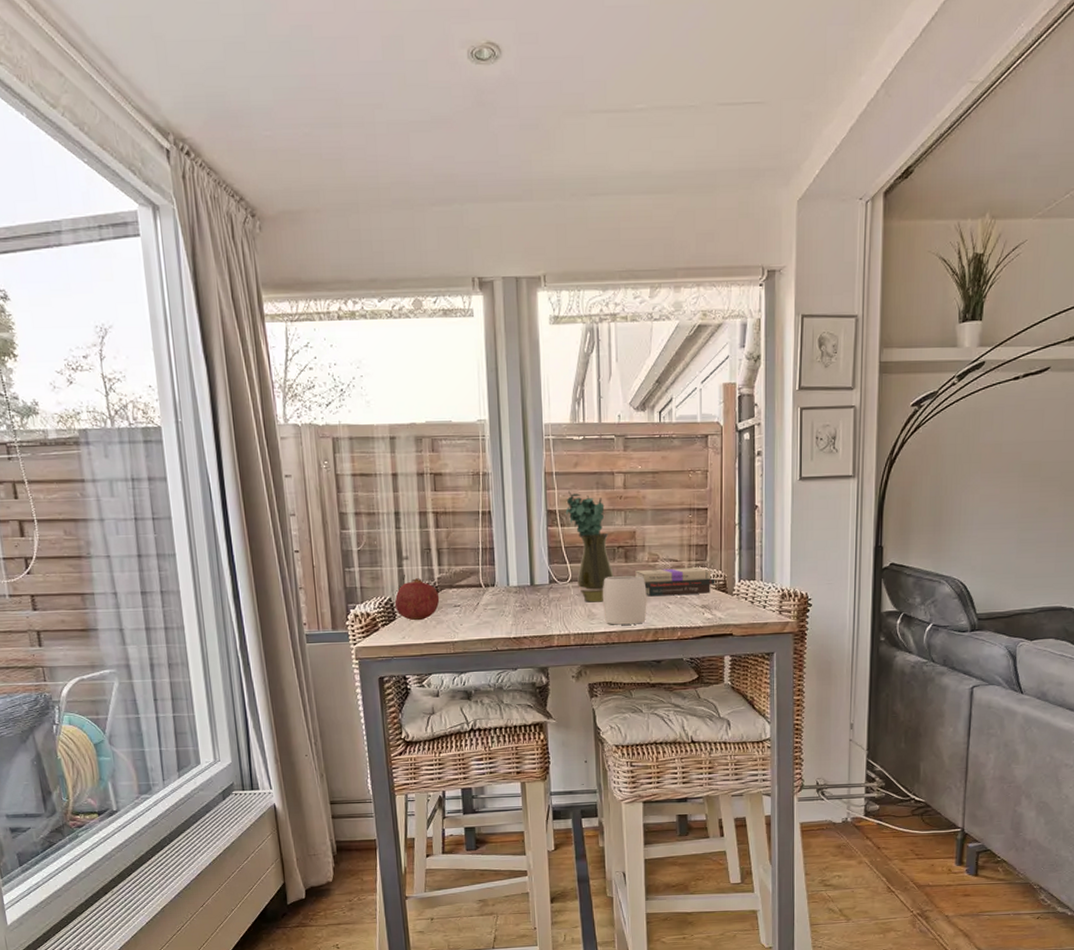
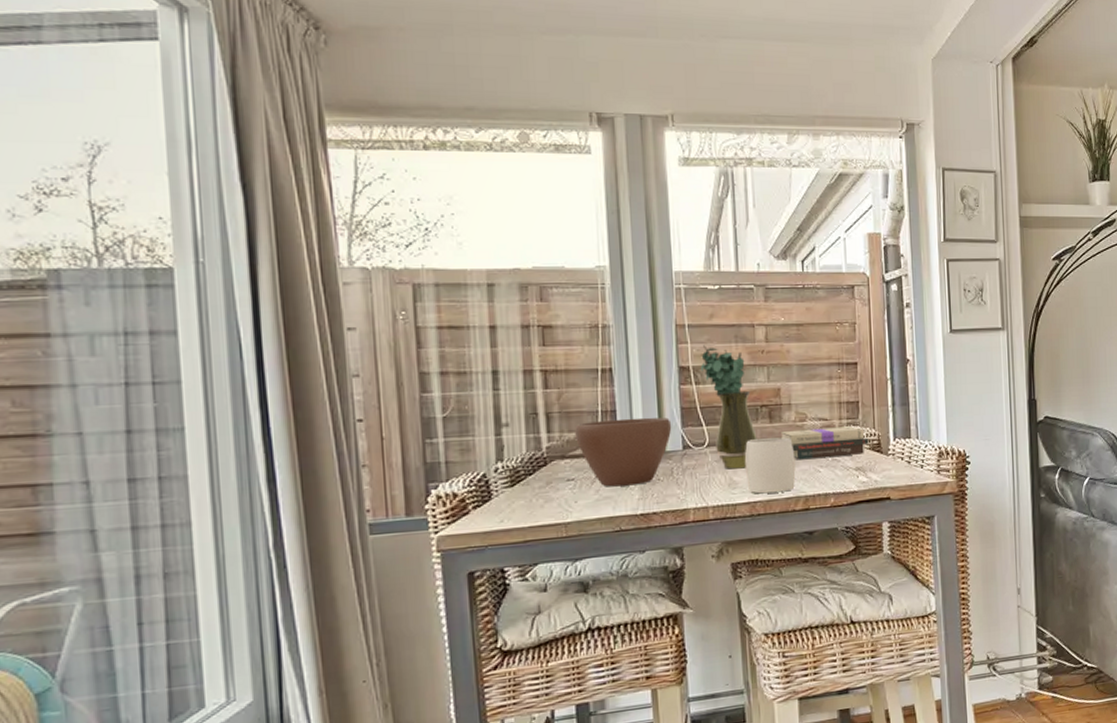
fruit: present [394,578,440,621] -> none [490,448,549,501]
bowl: none [460,554,540,613] -> present [575,417,672,487]

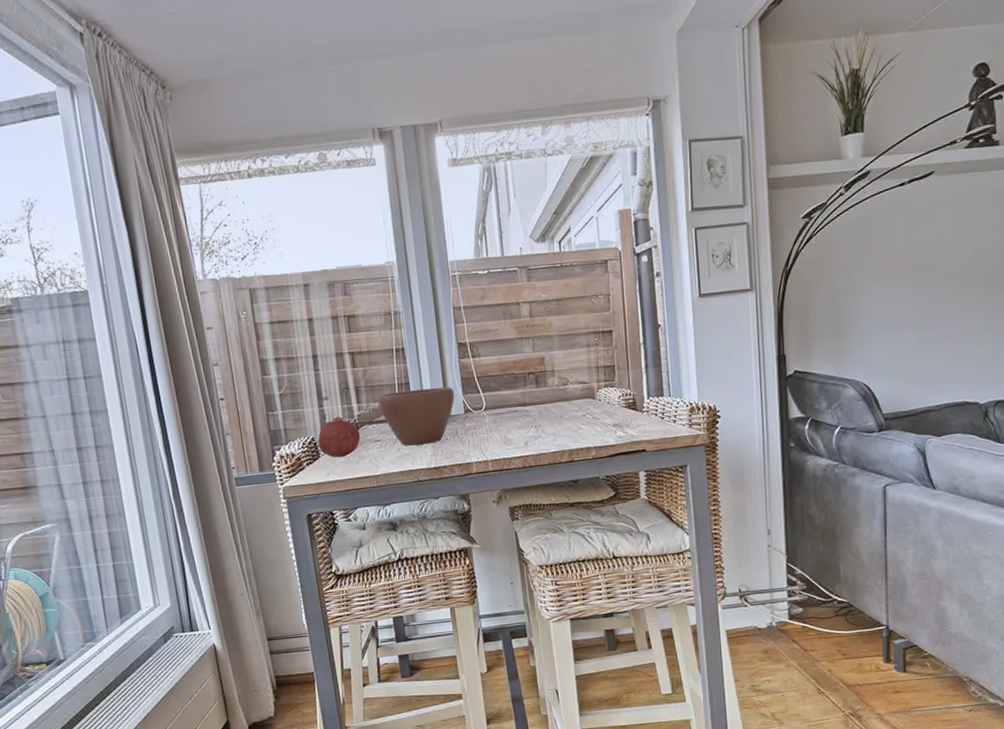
fruit: none [490,448,549,501] -> present [317,417,361,458]
vase: present [700,345,757,469] -> none [475,323,527,429]
mug: present [744,437,796,494] -> none [516,400,561,449]
books: present [780,426,869,460] -> none [545,388,625,419]

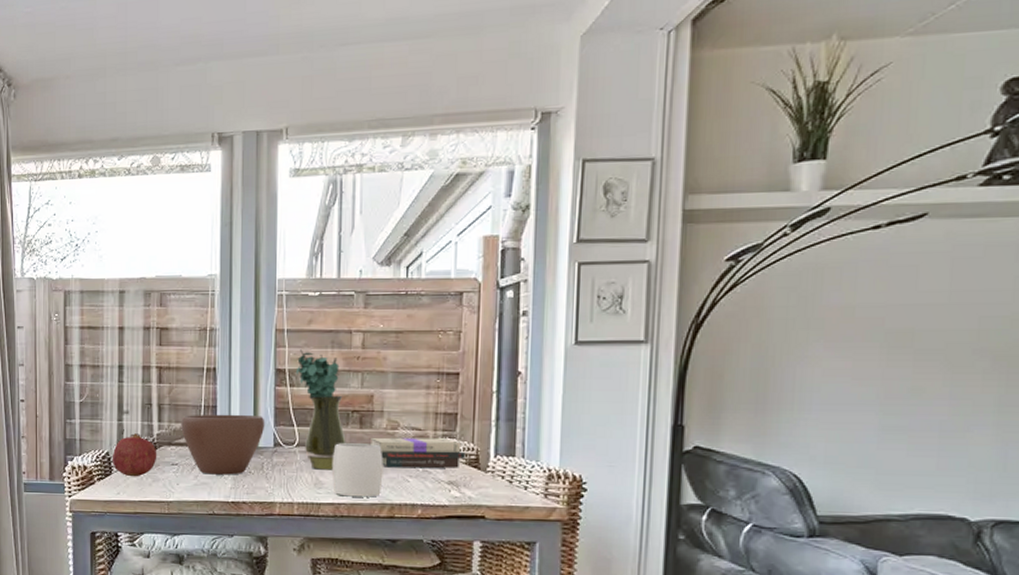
vase: none [475,323,527,429] -> present [295,349,346,470]
mug: none [516,400,561,449] -> present [331,443,384,498]
books: none [545,388,625,419] -> present [369,437,466,468]

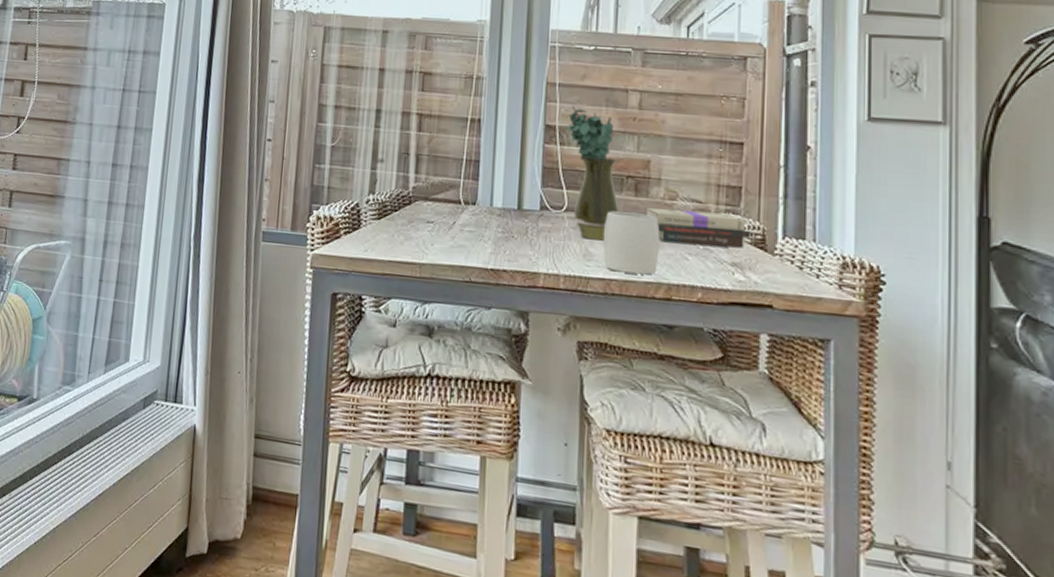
fruit: present [112,433,157,477] -> none [361,184,412,234]
bowl: present [181,414,265,475] -> none [439,168,532,239]

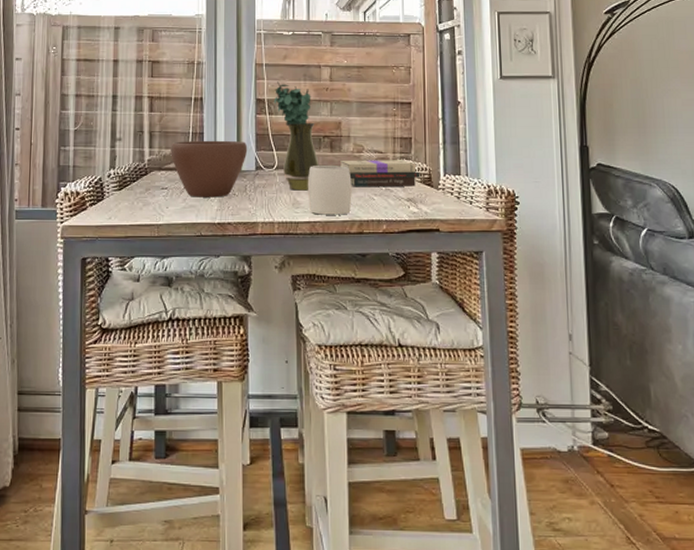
bowl: none [439,168,532,239] -> present [171,140,248,198]

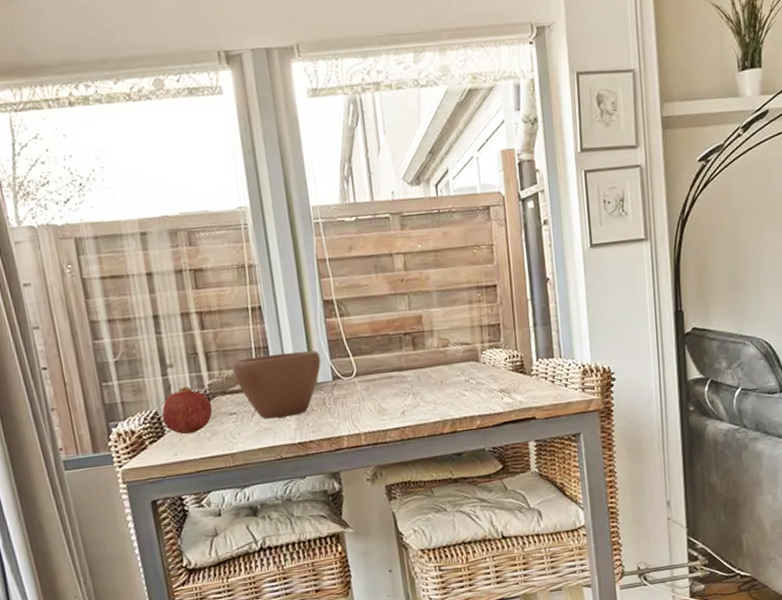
fruit: none [104,159,148,202] -> present [162,386,213,435]
vase: present [273,81,319,191] -> none [343,277,403,397]
mug: present [307,166,352,215] -> none [391,363,442,420]
books: present [339,160,420,187] -> none [424,349,512,385]

